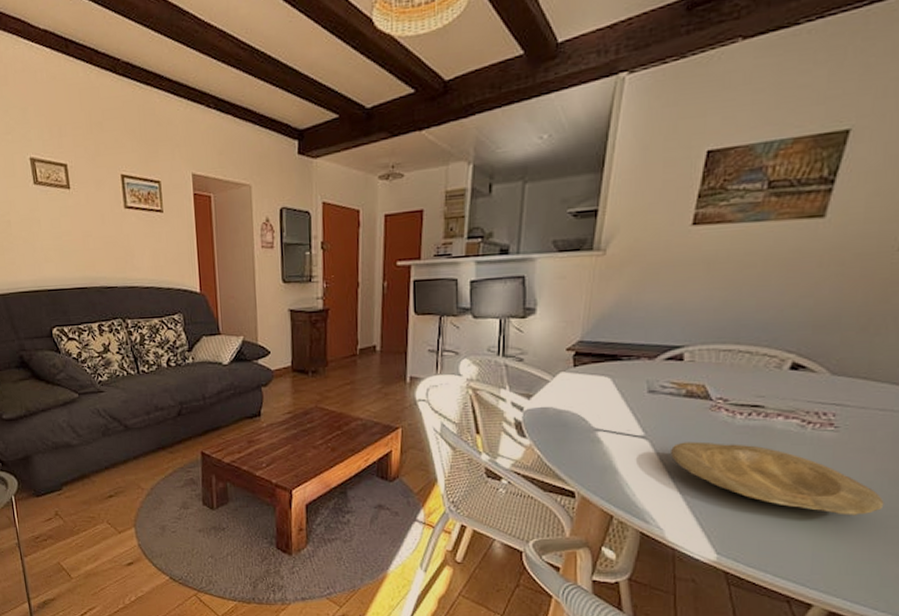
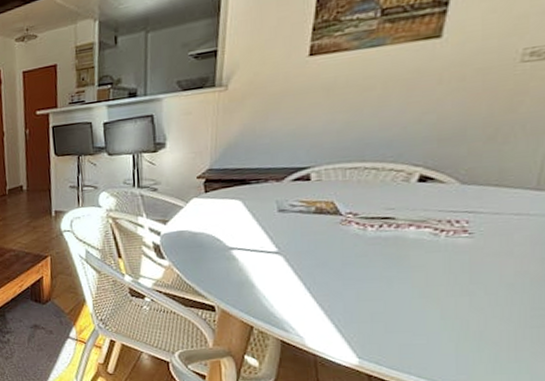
plate: present [671,441,885,515] -> none [305,254,528,317]

